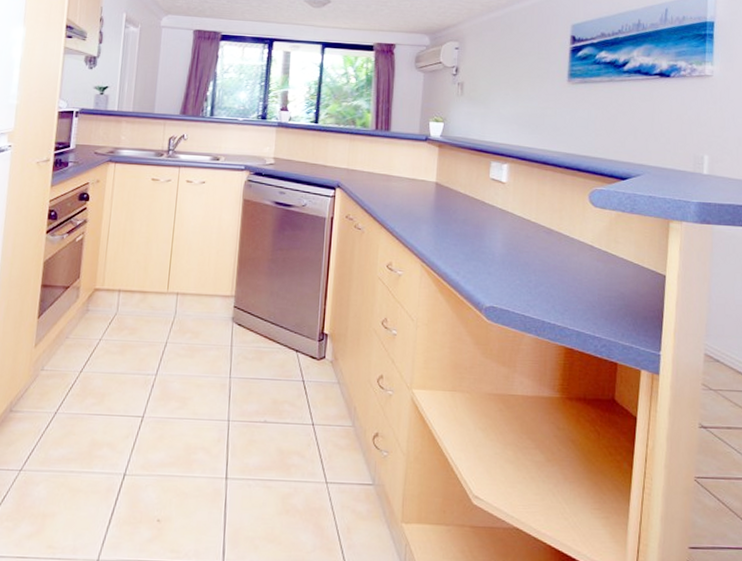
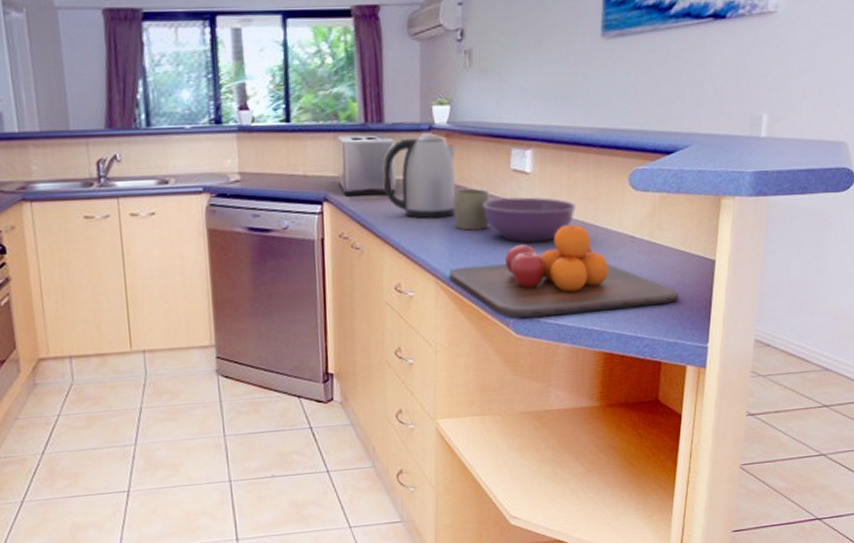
toaster: none [350,138,399,188] -> present [336,134,397,196]
kettle: none [386,144,447,212] -> present [383,135,457,219]
chopping board: none [433,229,633,310] -> present [449,224,679,319]
mug: none [440,189,471,225] -> present [453,188,490,231]
bowl: none [465,200,544,242] -> present [483,196,577,243]

